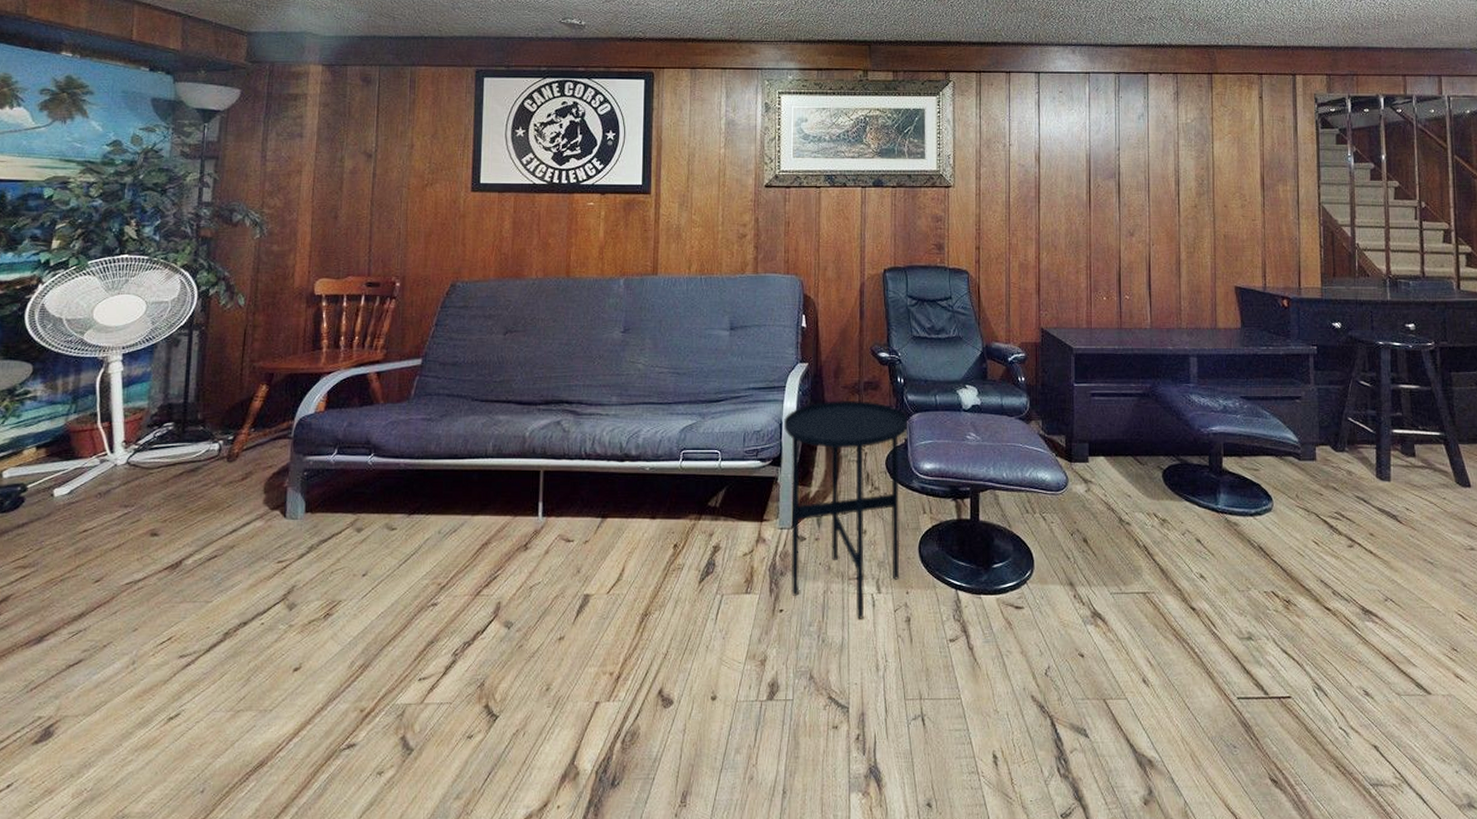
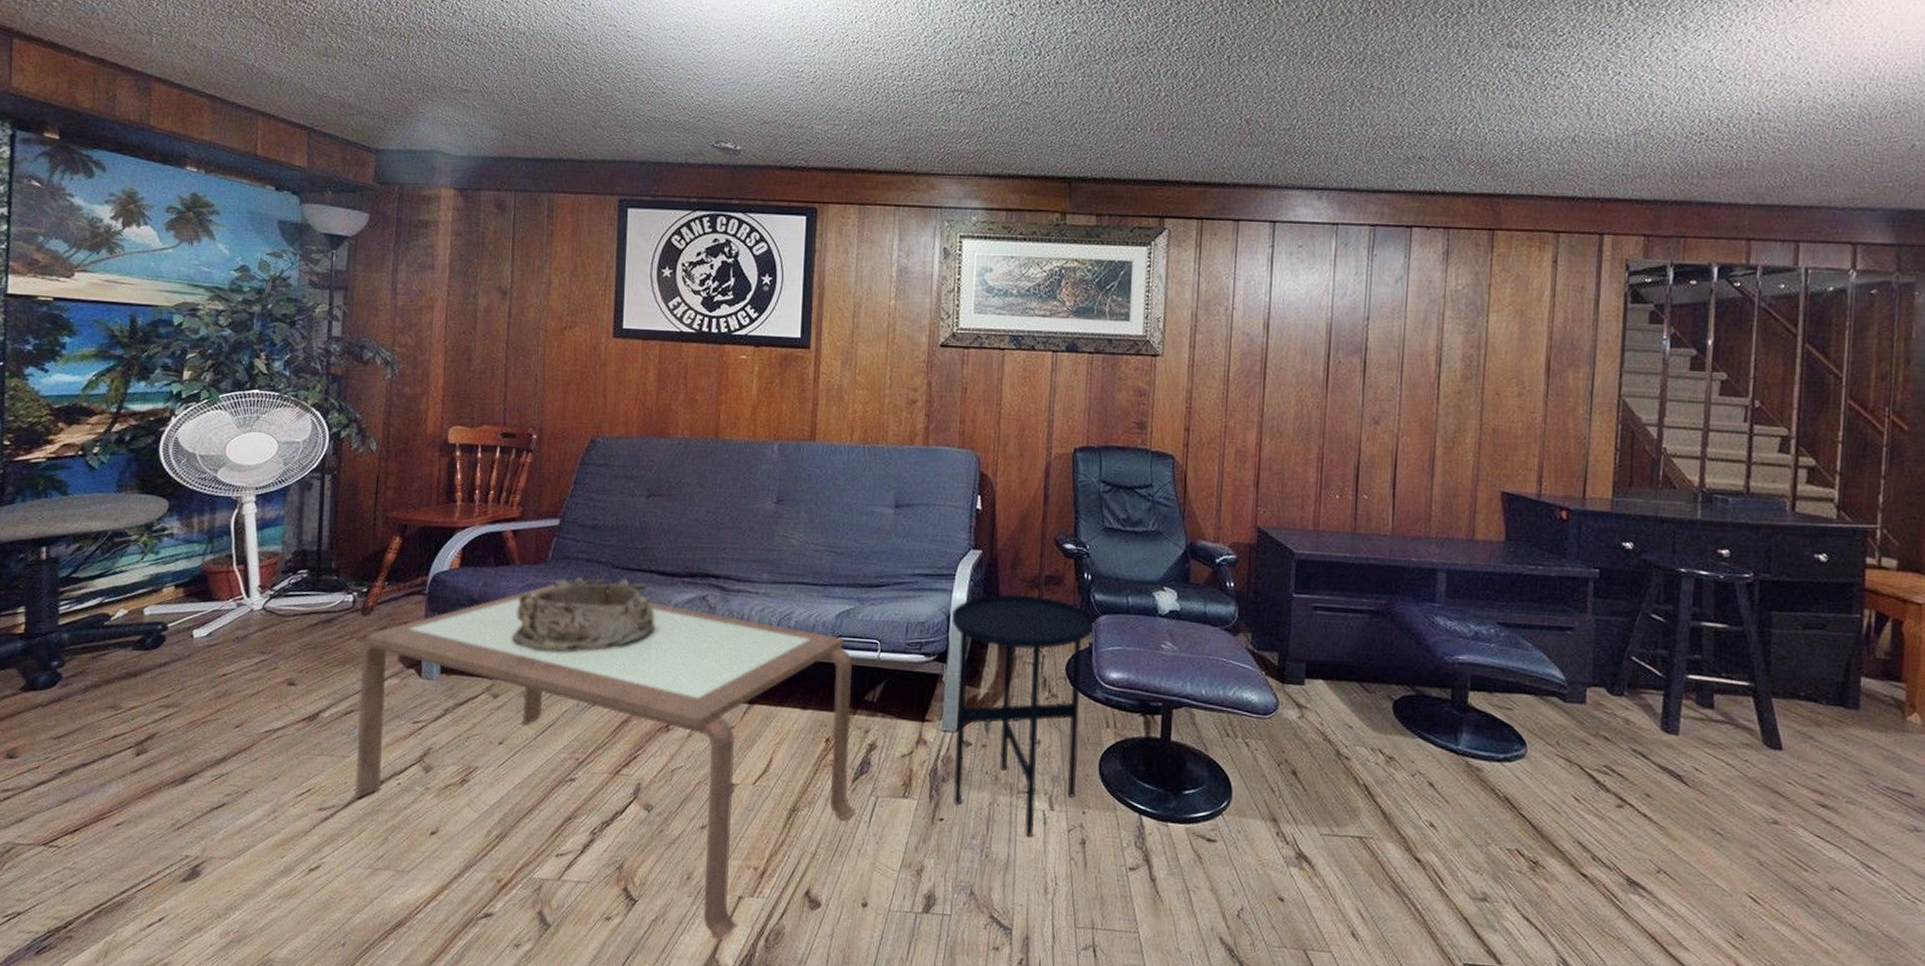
coffee table: none [213,419,703,747] -> present [351,583,856,941]
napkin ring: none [376,409,512,483] -> present [512,576,655,652]

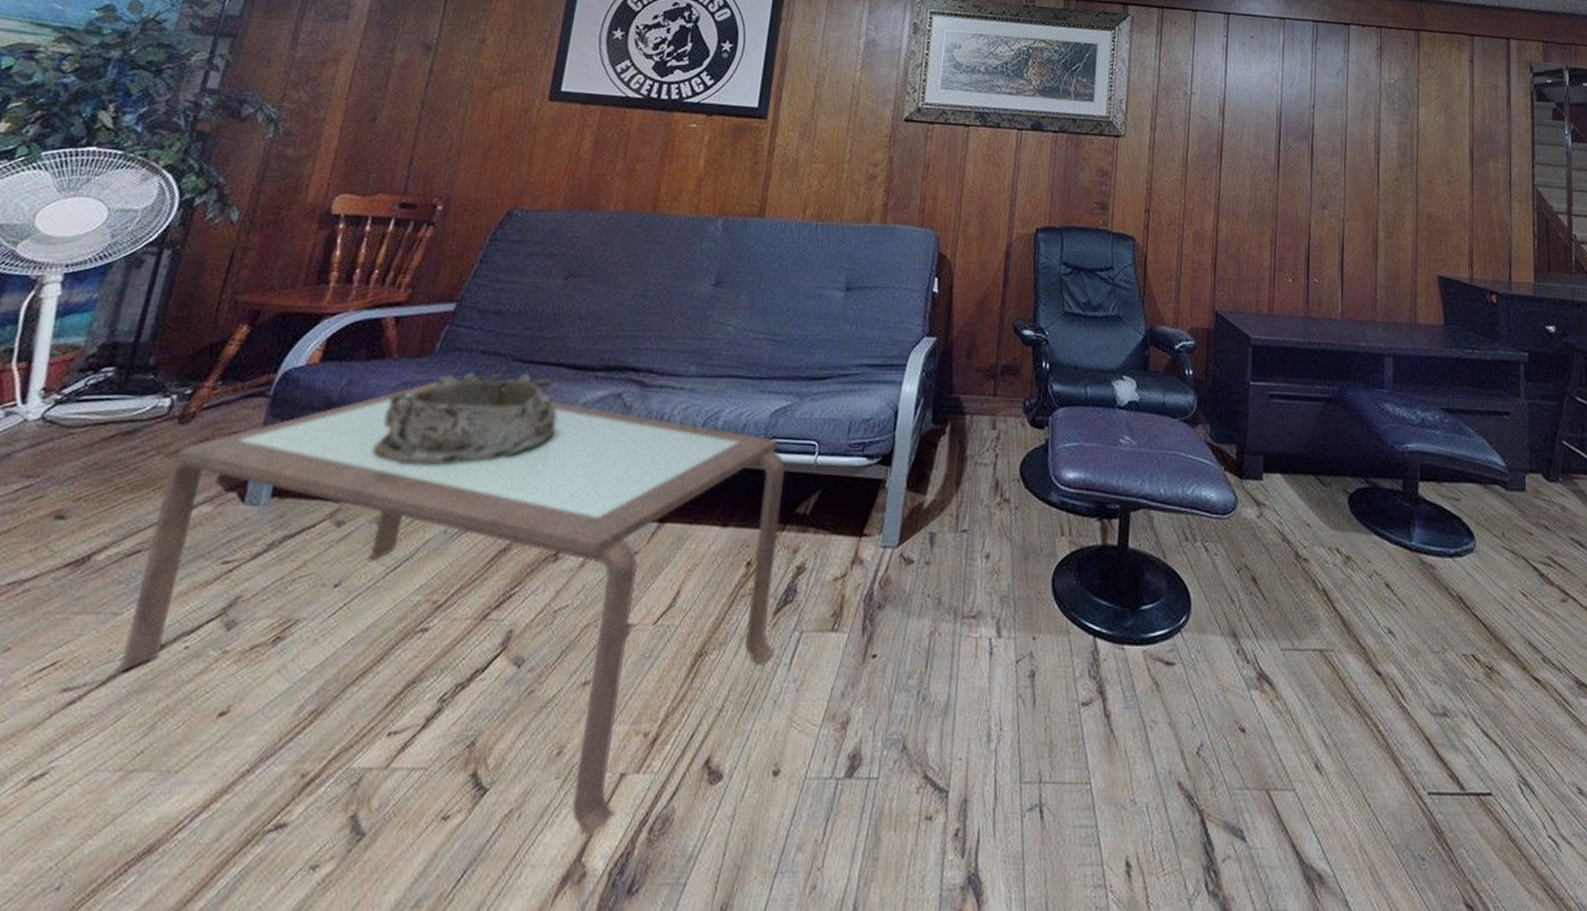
side table: present [952,594,1094,837] -> none [889,385,1051,672]

